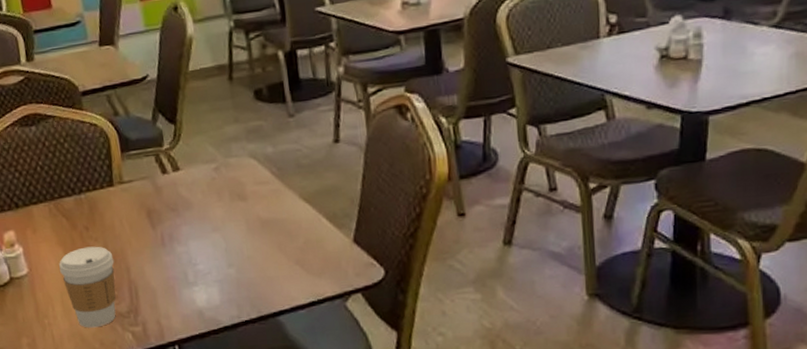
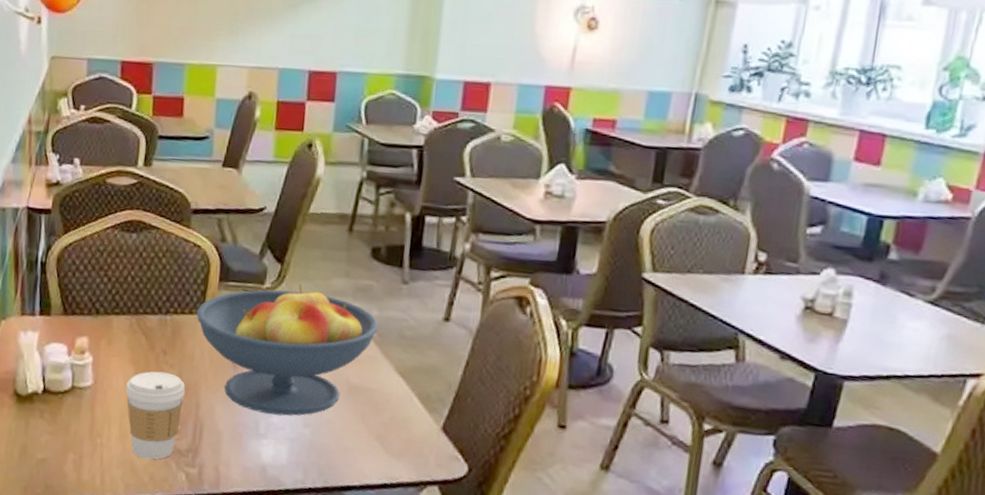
fruit bowl: none [107,139,276,264] -> present [196,284,378,416]

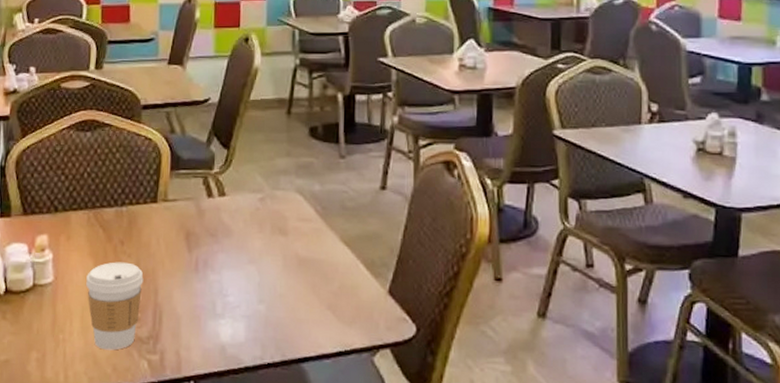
fruit bowl: present [196,284,378,416] -> none [150,166,321,294]

